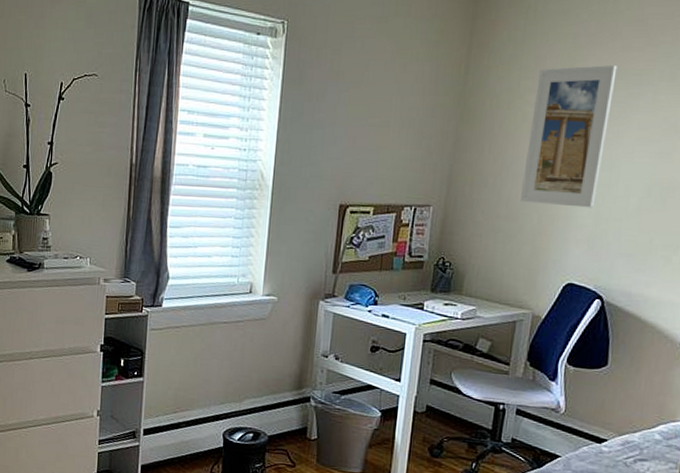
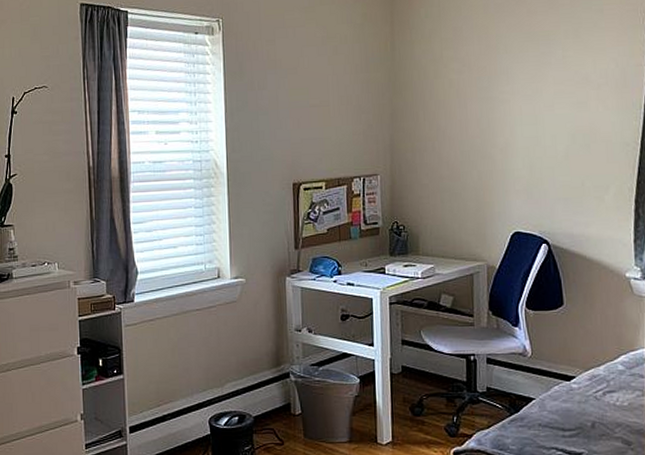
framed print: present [521,65,617,208] -> none [458,29,527,162]

